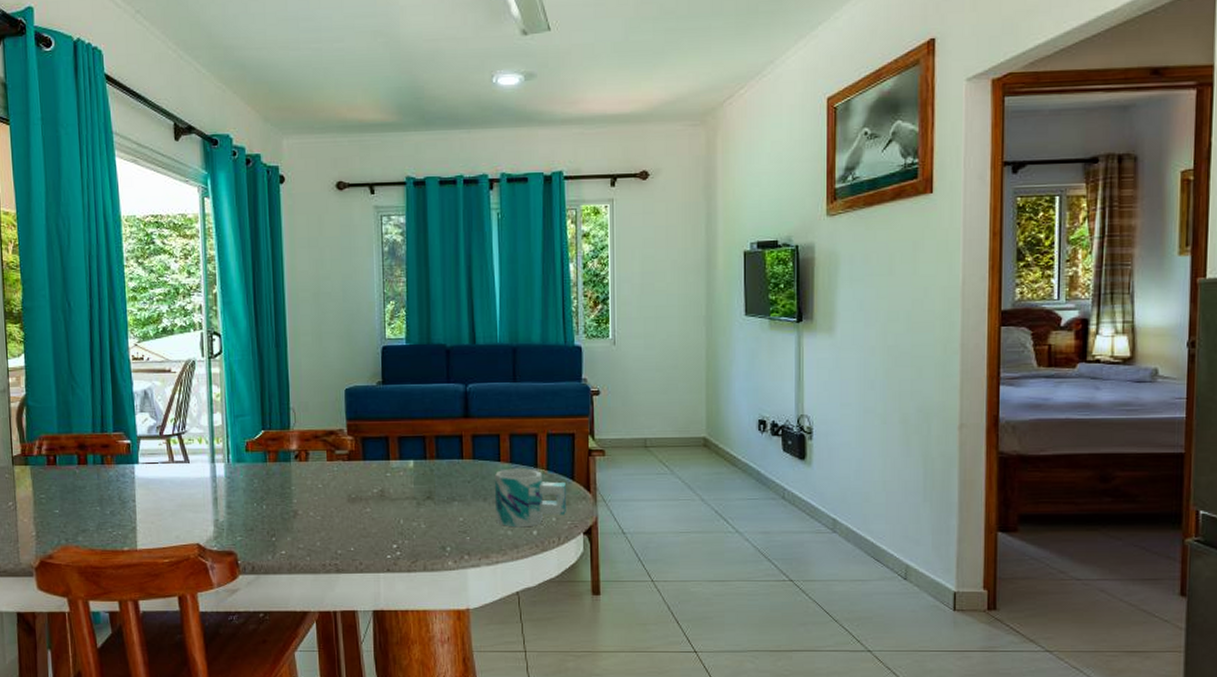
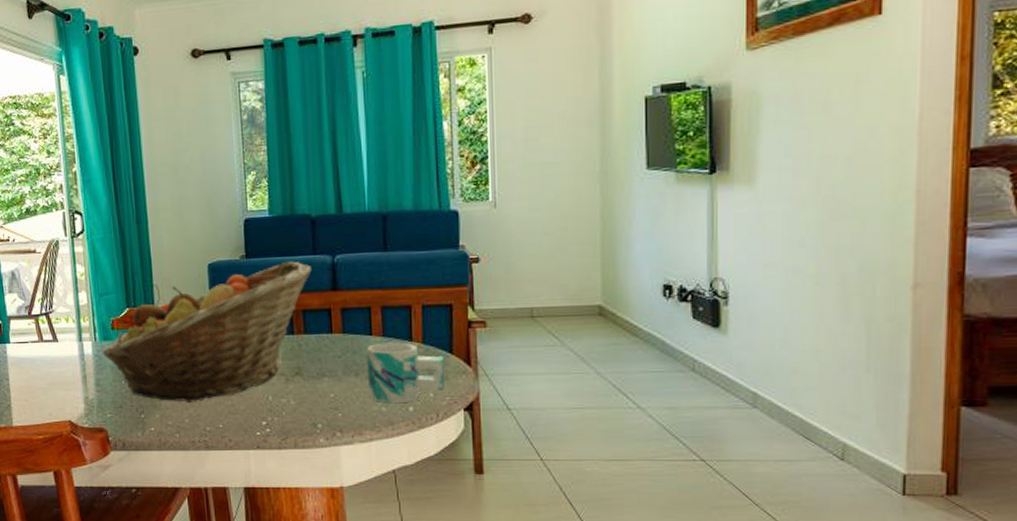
fruit basket: none [235,388,445,525] -> present [102,261,312,402]

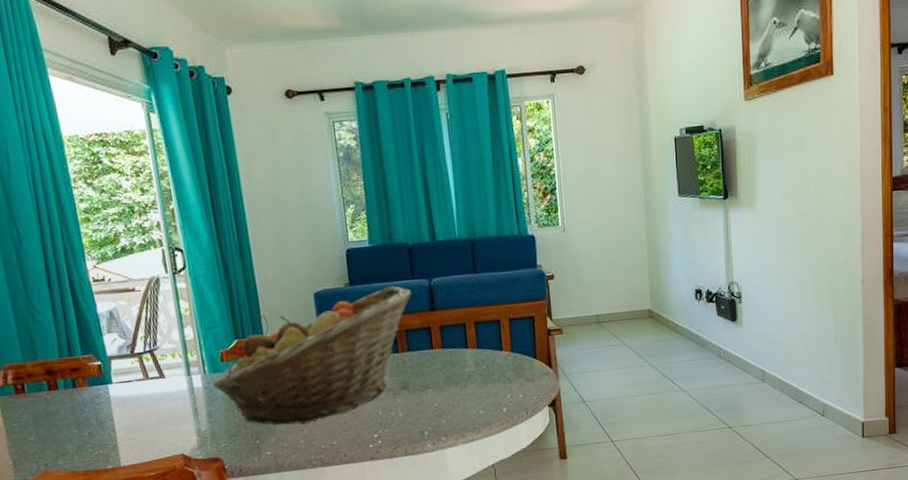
mug: present [365,342,445,404] -> none [463,352,532,407]

